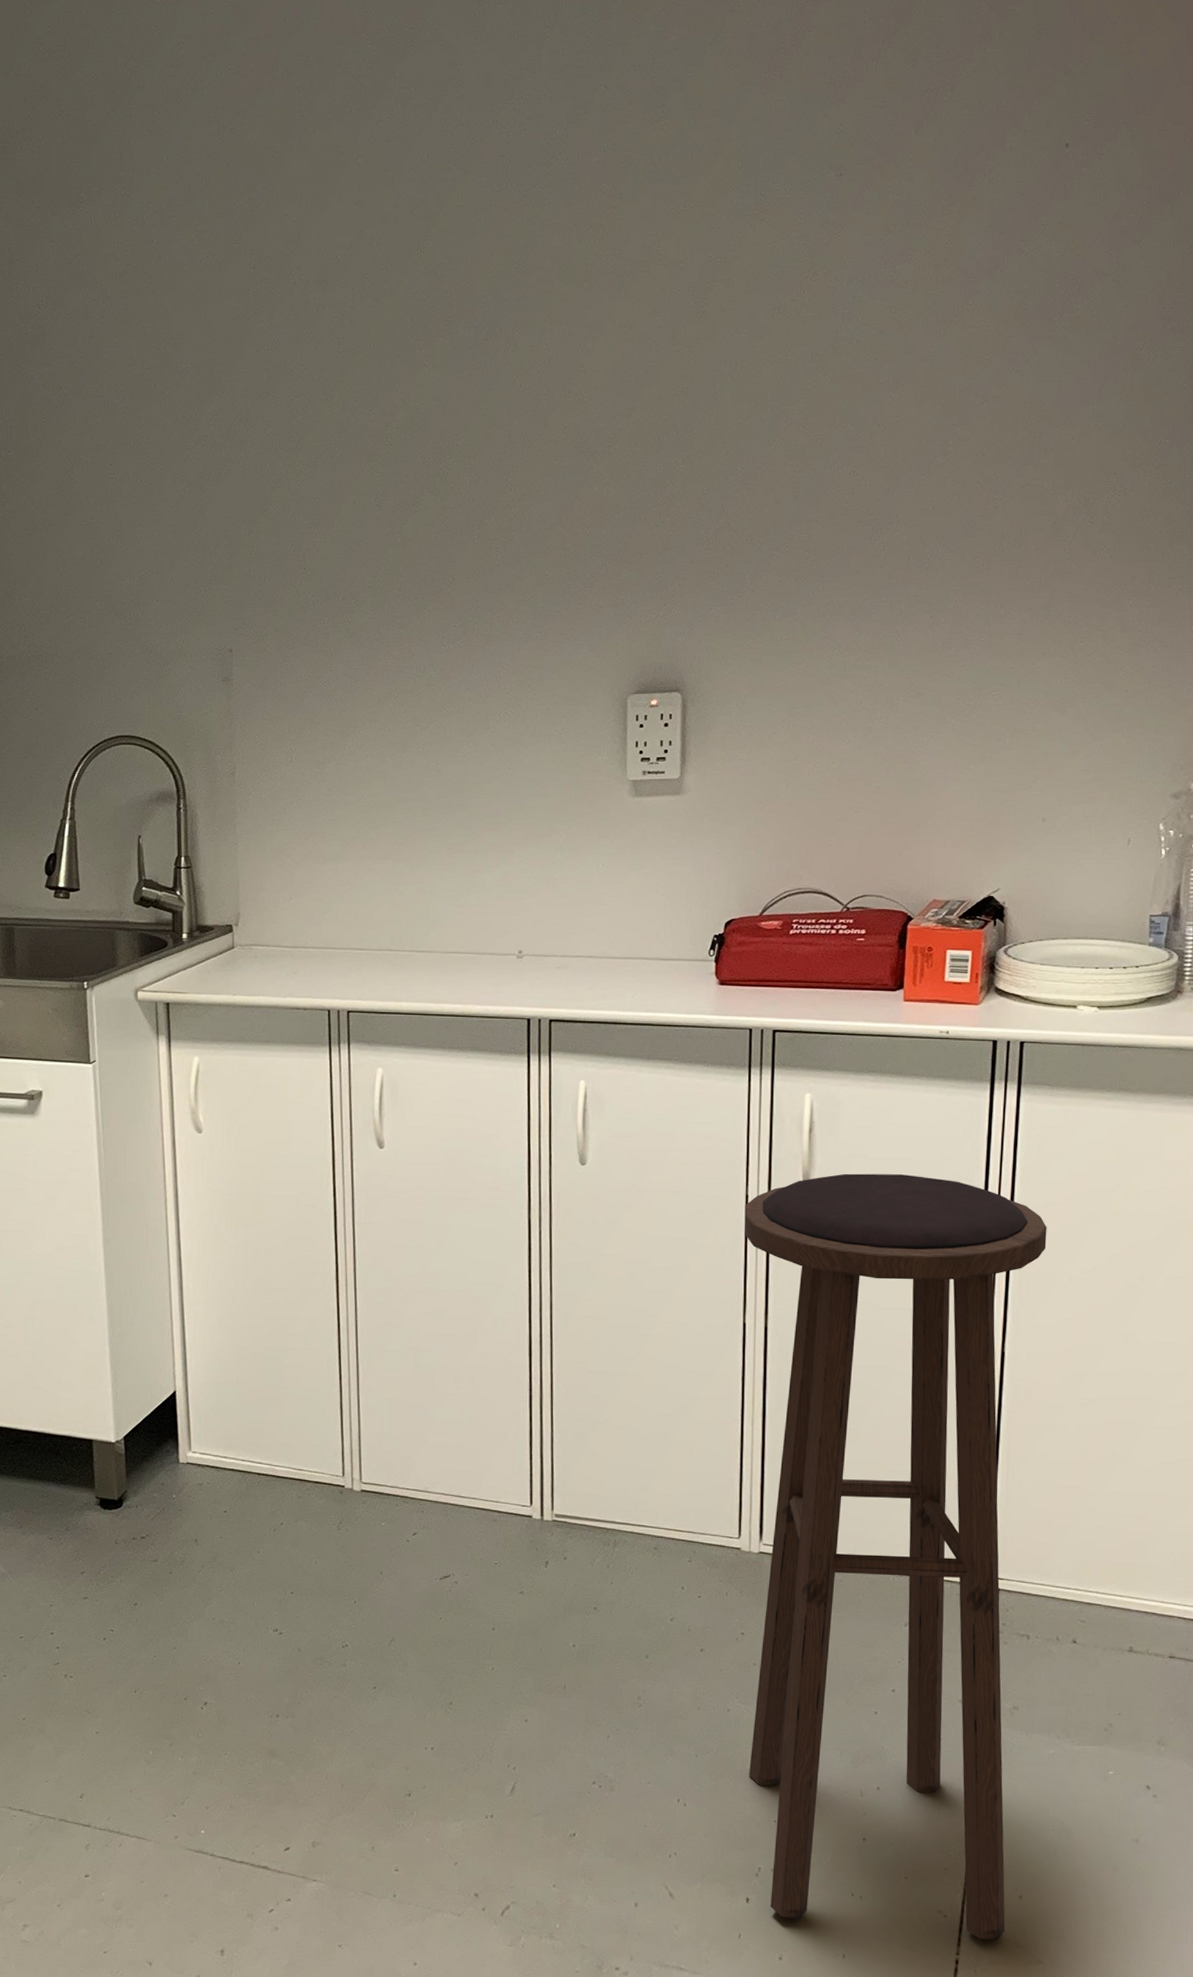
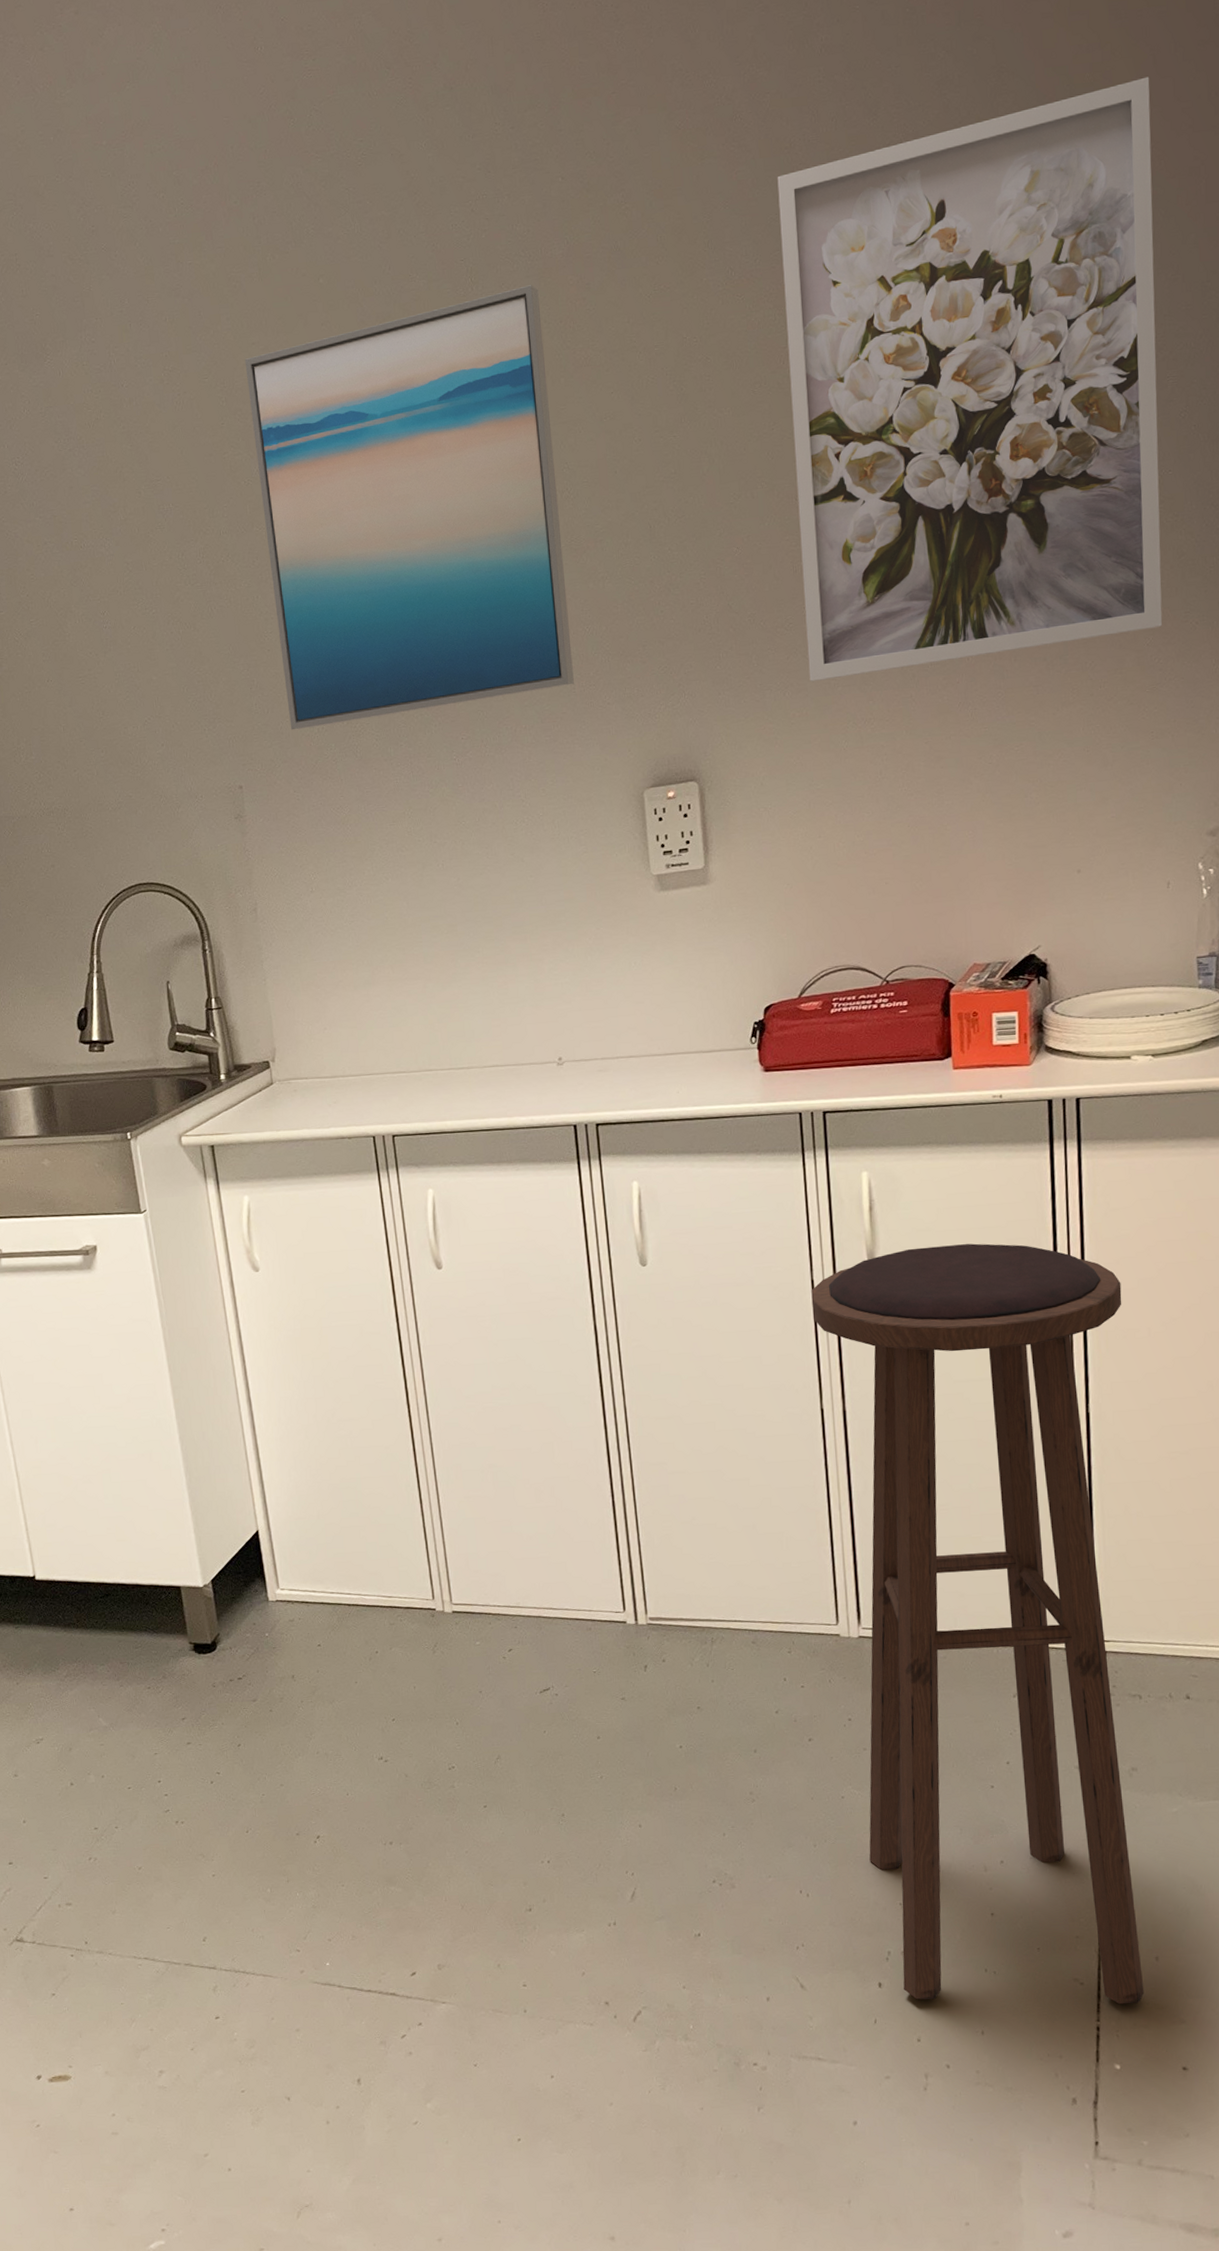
wall art: none [276,188,572,600] -> present [245,285,574,730]
wall art: none [800,54,1183,607] -> present [777,76,1163,682]

